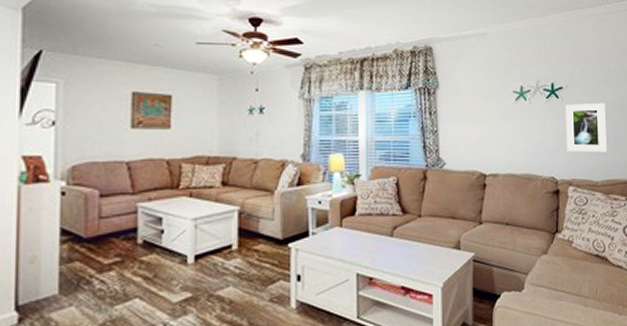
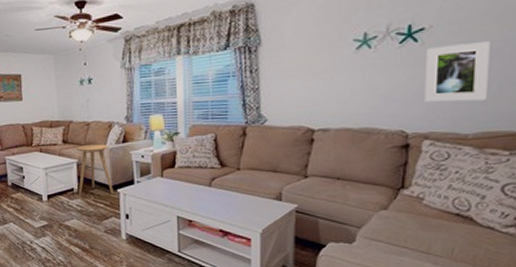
side table: none [237,187,283,257] -> present [76,144,114,198]

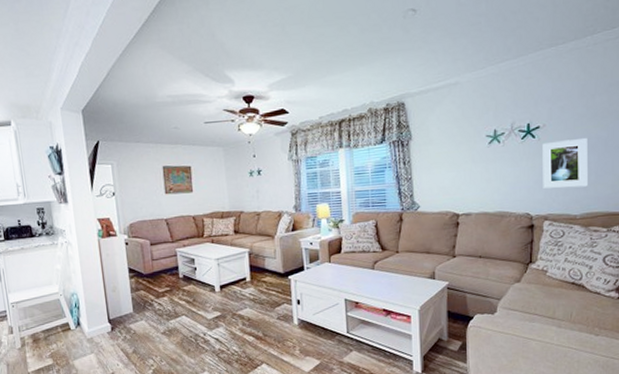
side table: present [76,144,114,198] -> none [248,233,285,287]

